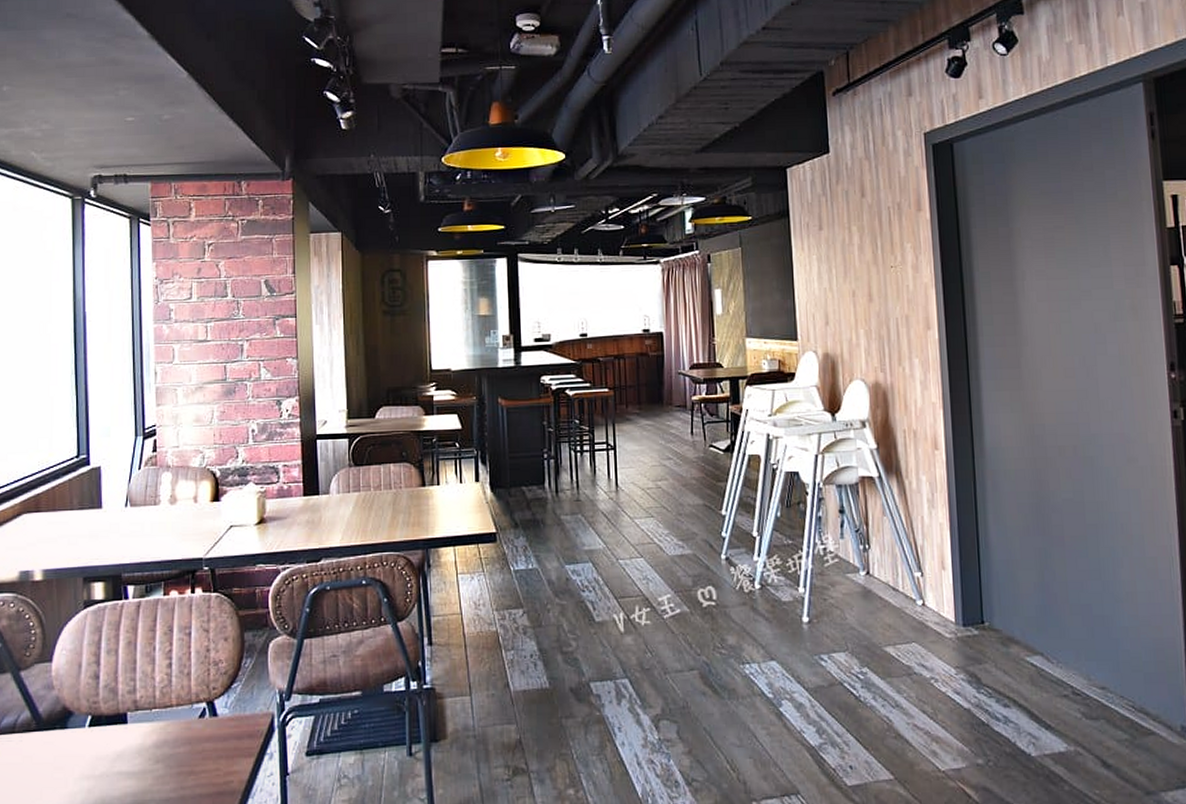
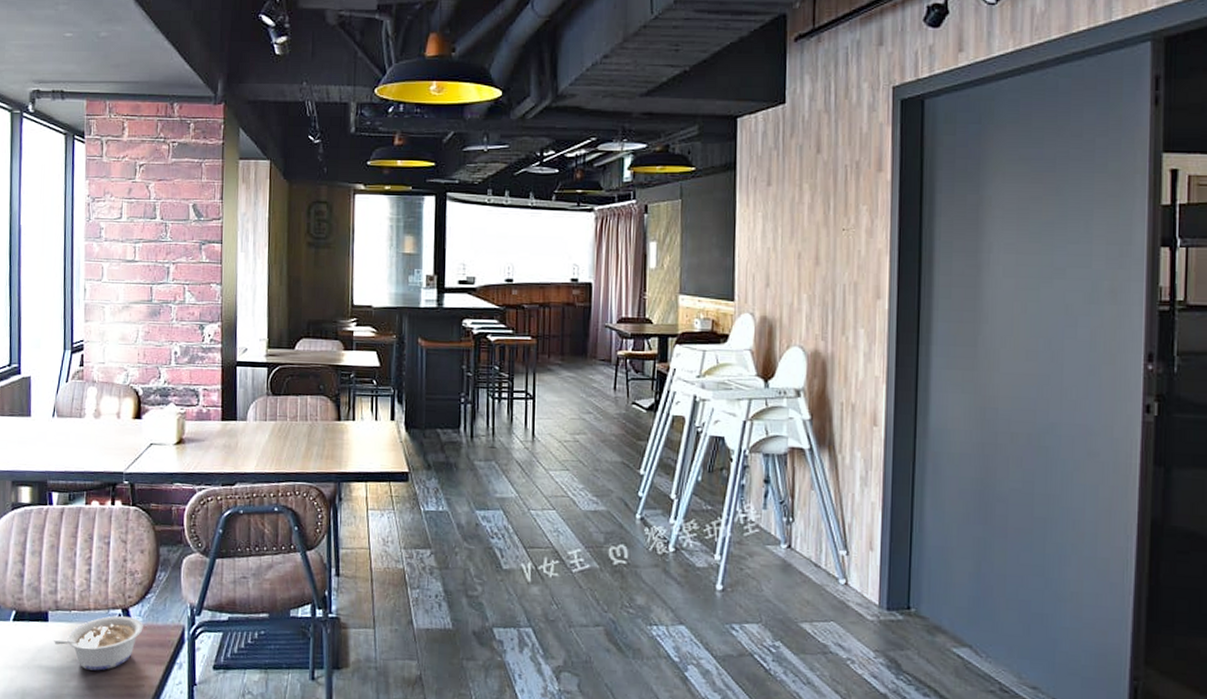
legume: none [134,710,230,771] -> present [54,616,143,671]

